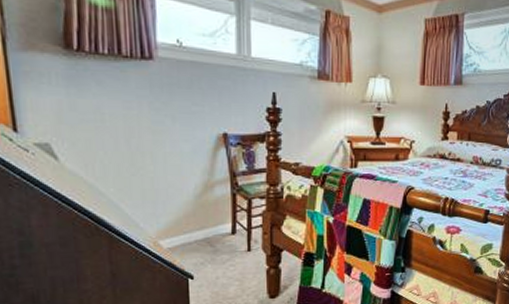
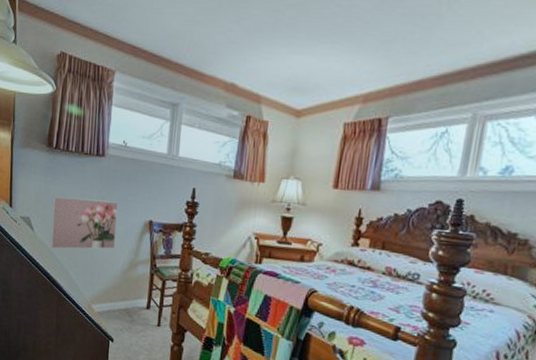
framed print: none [84,113,182,180] -> present [51,196,119,249]

